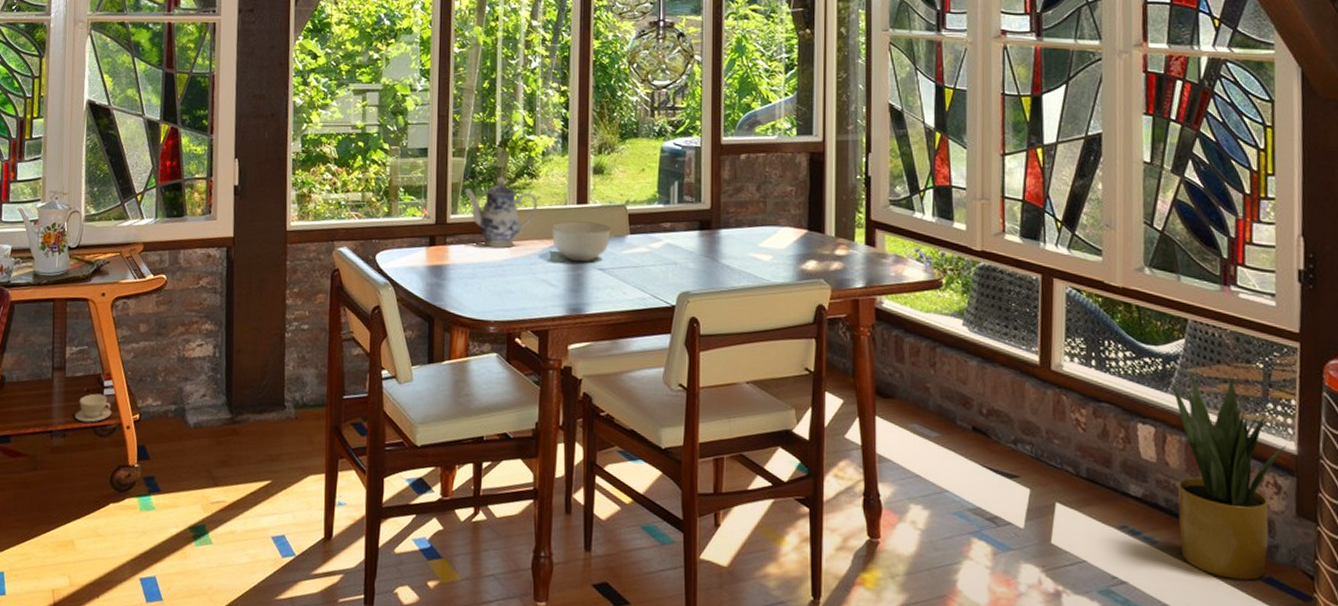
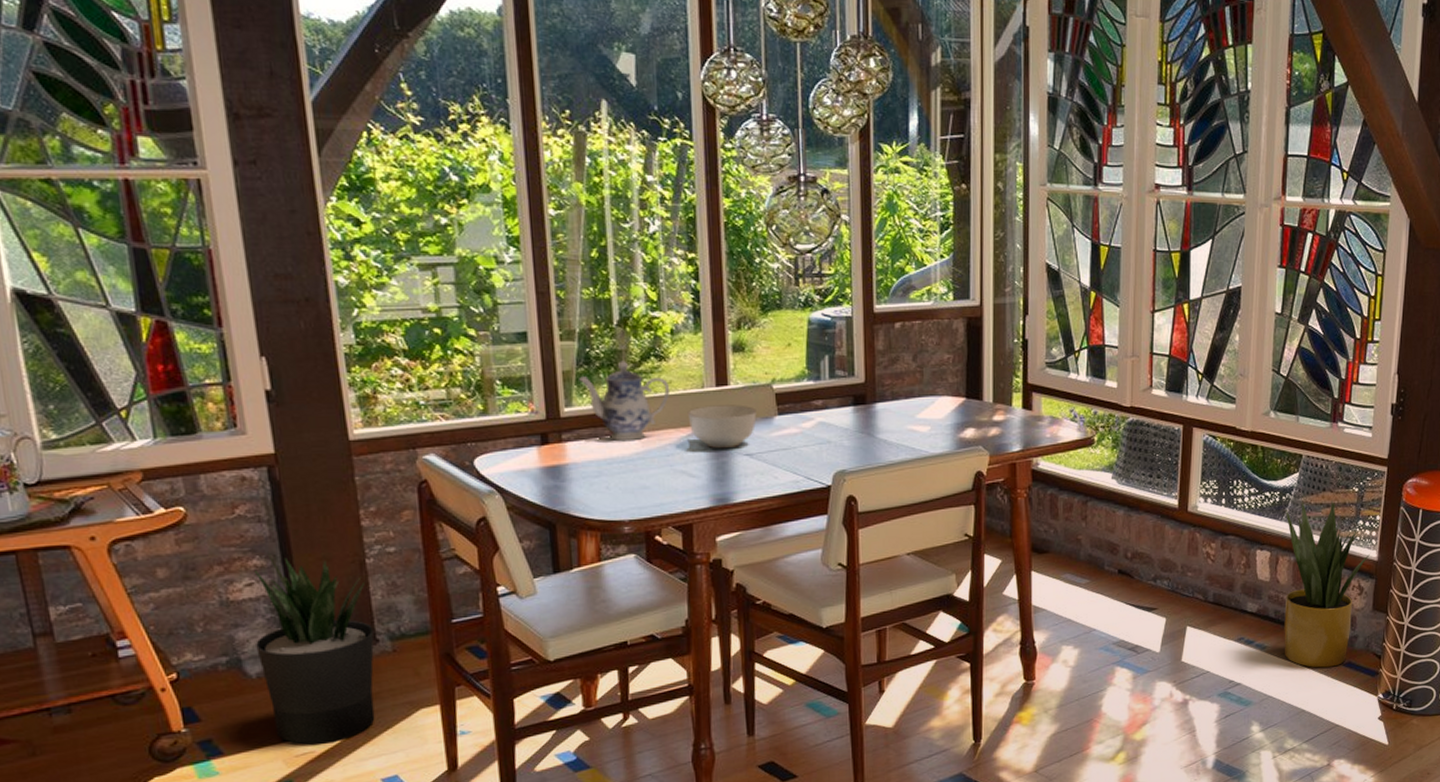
teacup: present [74,393,112,422] -> none [79,656,136,692]
planter: none [197,319,283,495] -> present [255,552,375,744]

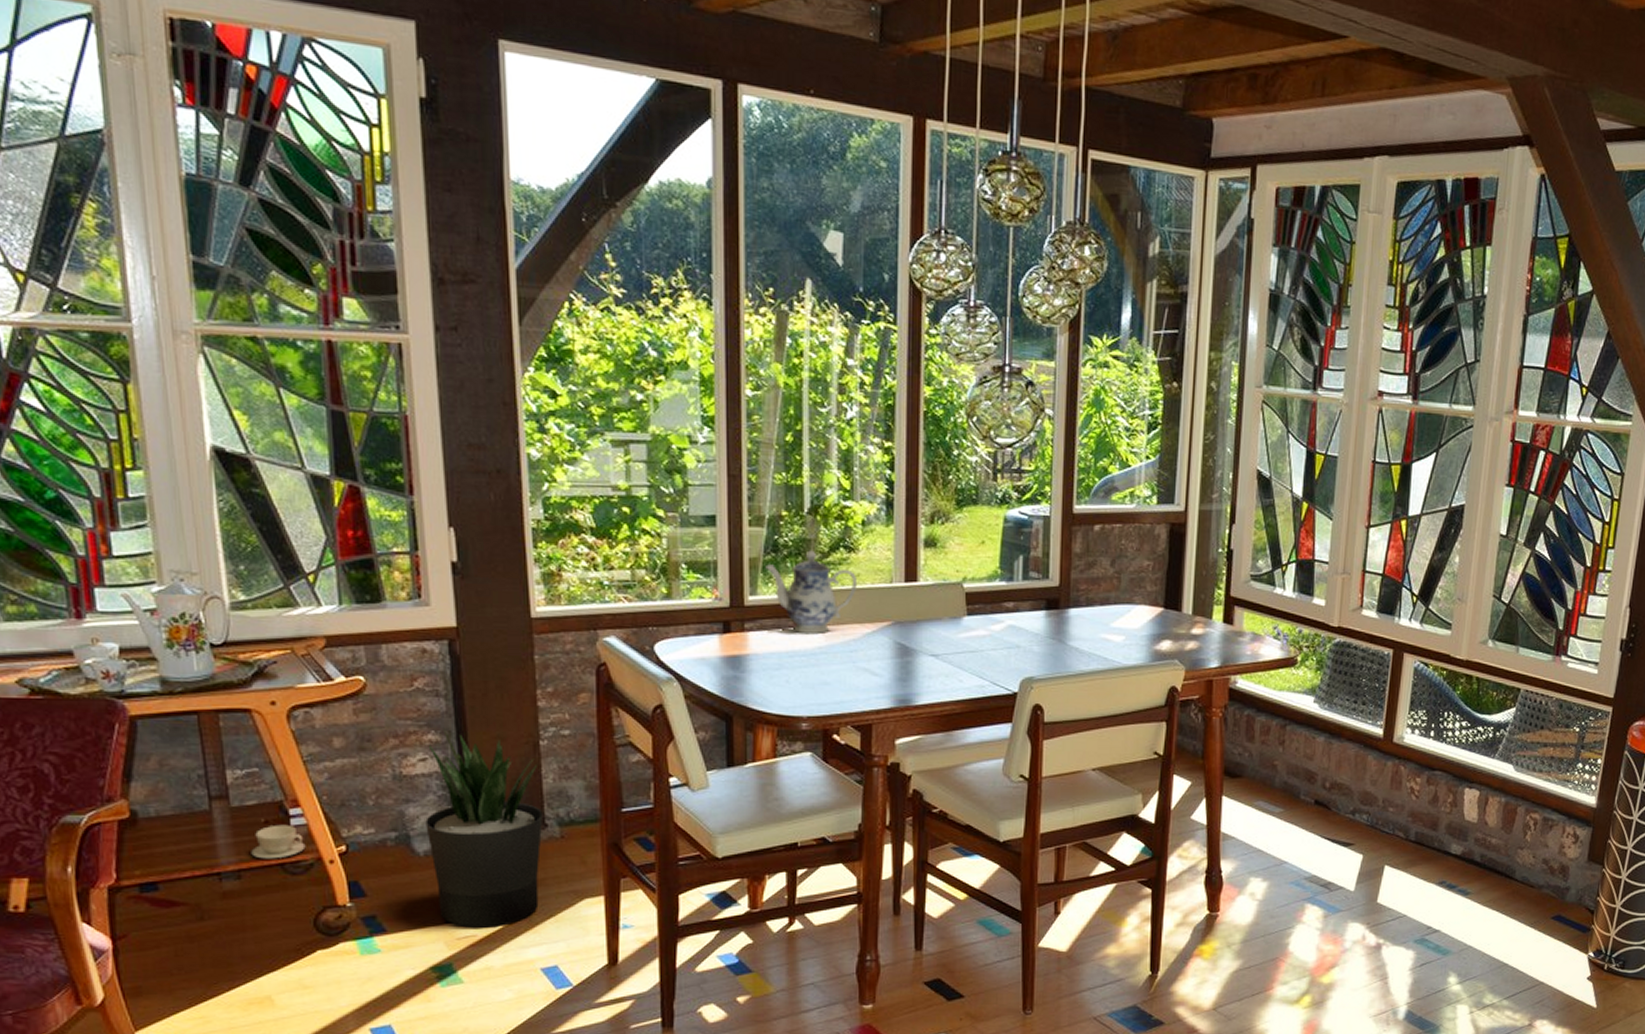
teacup: none [79,656,136,692] -> present [251,824,306,859]
bowl: present [687,405,757,449] -> none [874,601,945,648]
planter: present [1284,499,1370,668] -> none [1488,738,1588,920]

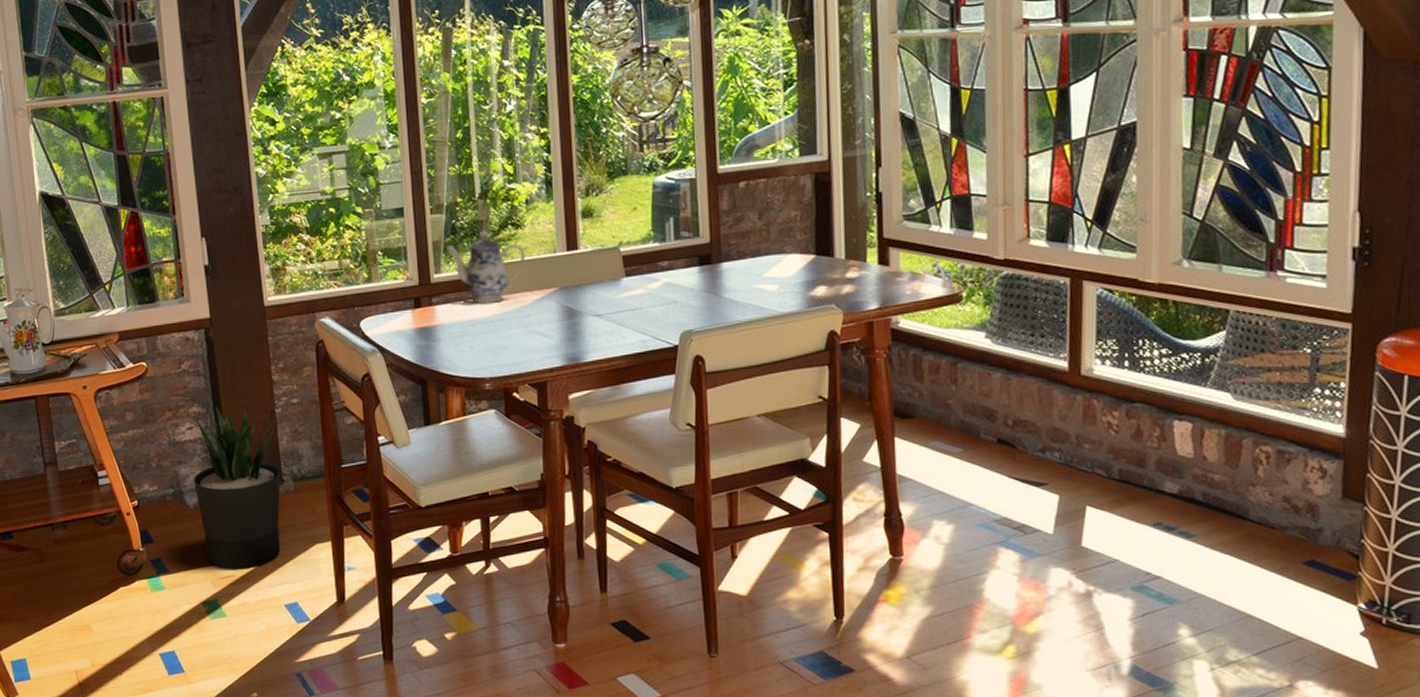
teacup: present [251,824,306,859] -> none [73,484,110,512]

